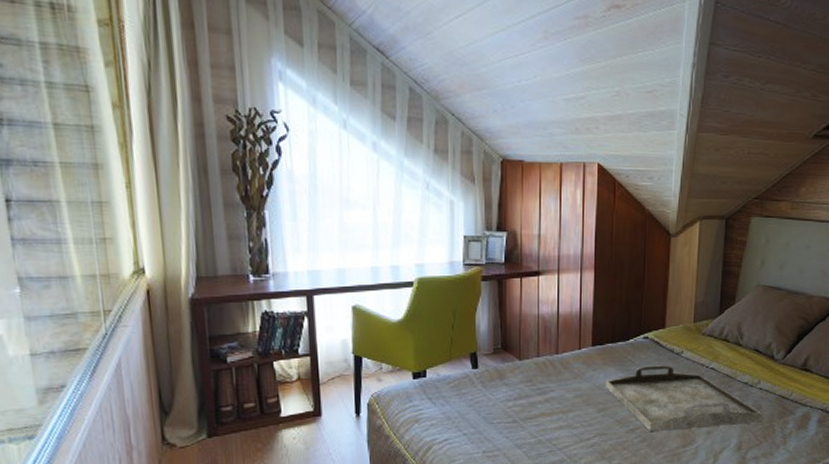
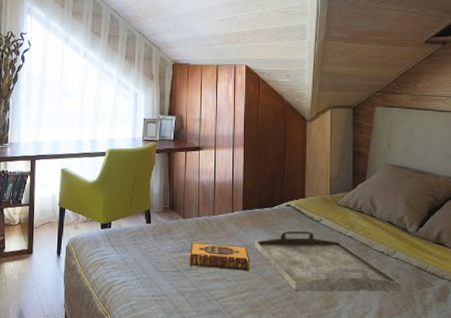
hardback book: none [528,387,600,416] -> present [189,243,250,272]

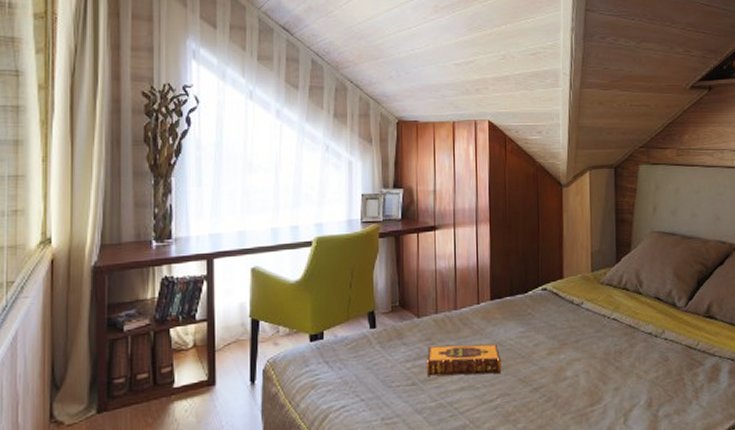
serving tray: present [255,230,401,291] -> none [506,317,670,390]

